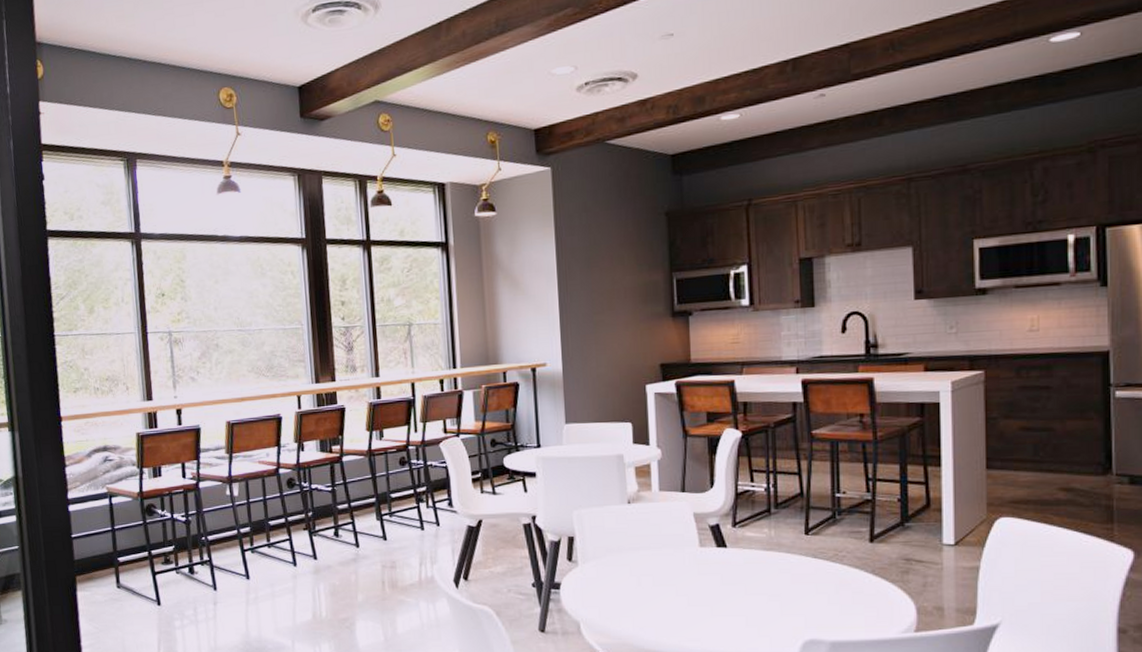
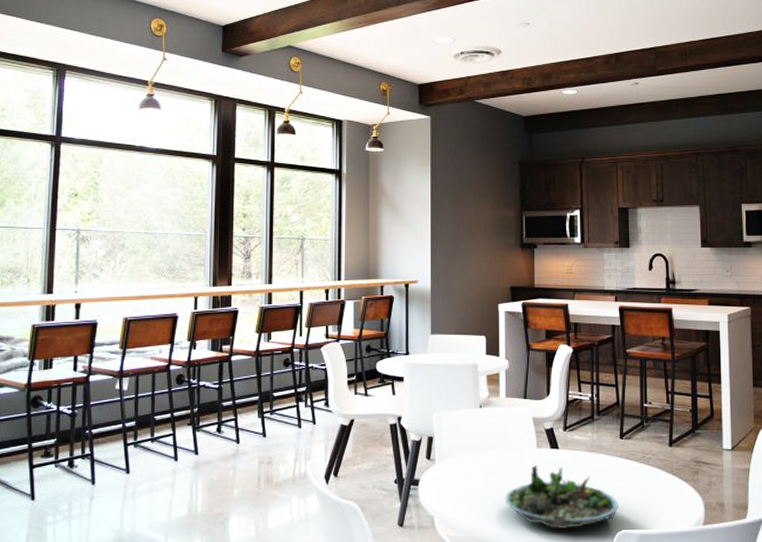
succulent planter: none [663,566,804,636] -> present [506,465,619,530]

